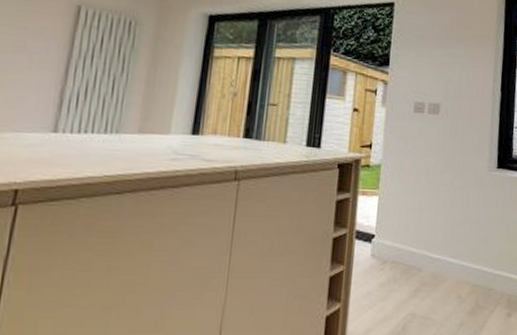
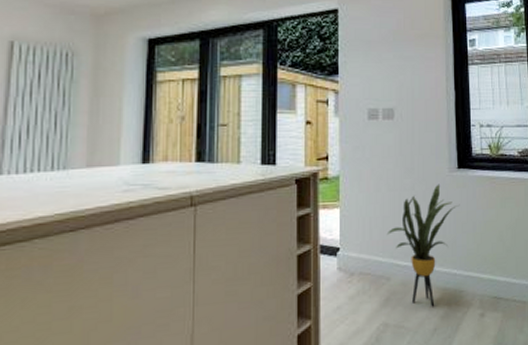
house plant: none [422,181,497,302] -> present [386,184,460,307]

